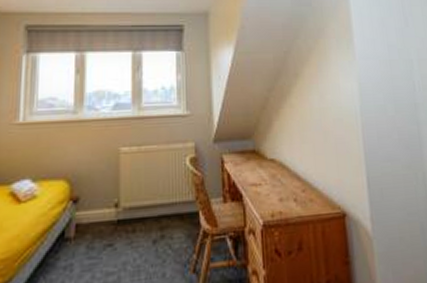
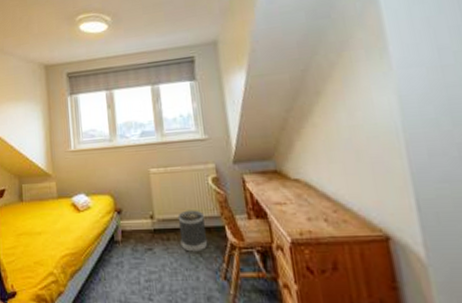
wastebasket: none [148,194,179,244] -> present [178,210,208,252]

